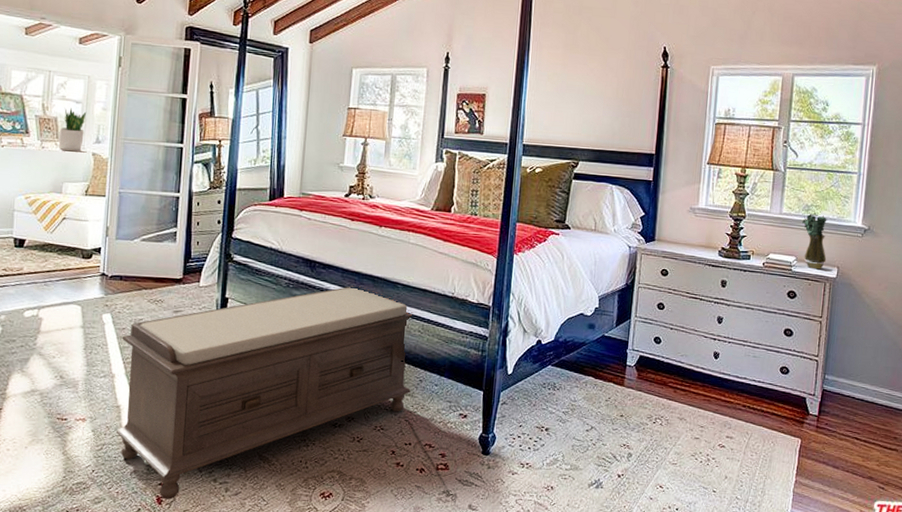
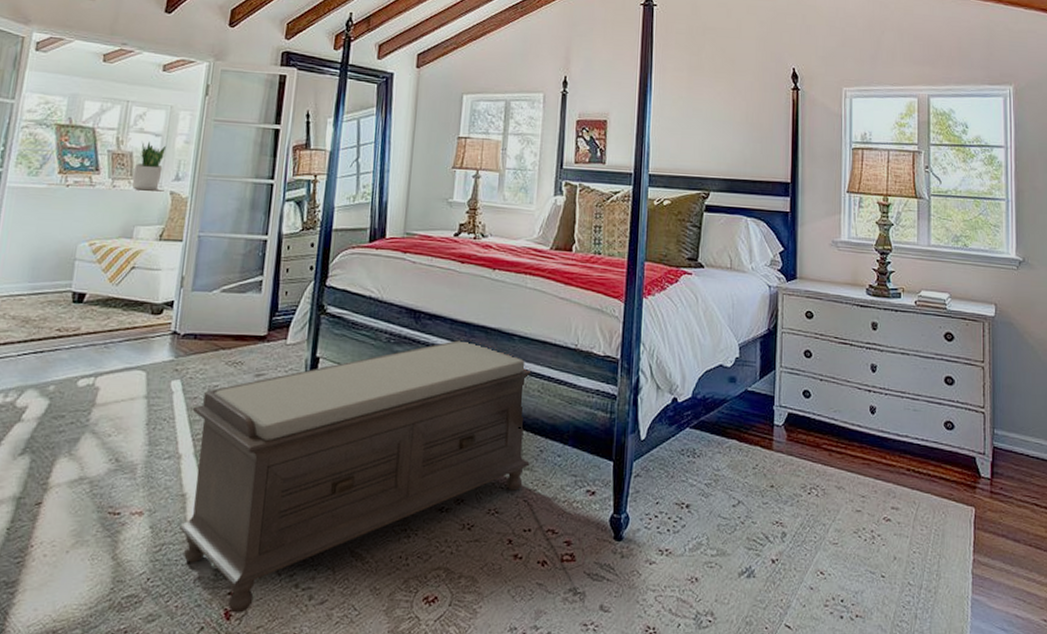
vase: present [802,212,827,270] -> none [953,243,983,308]

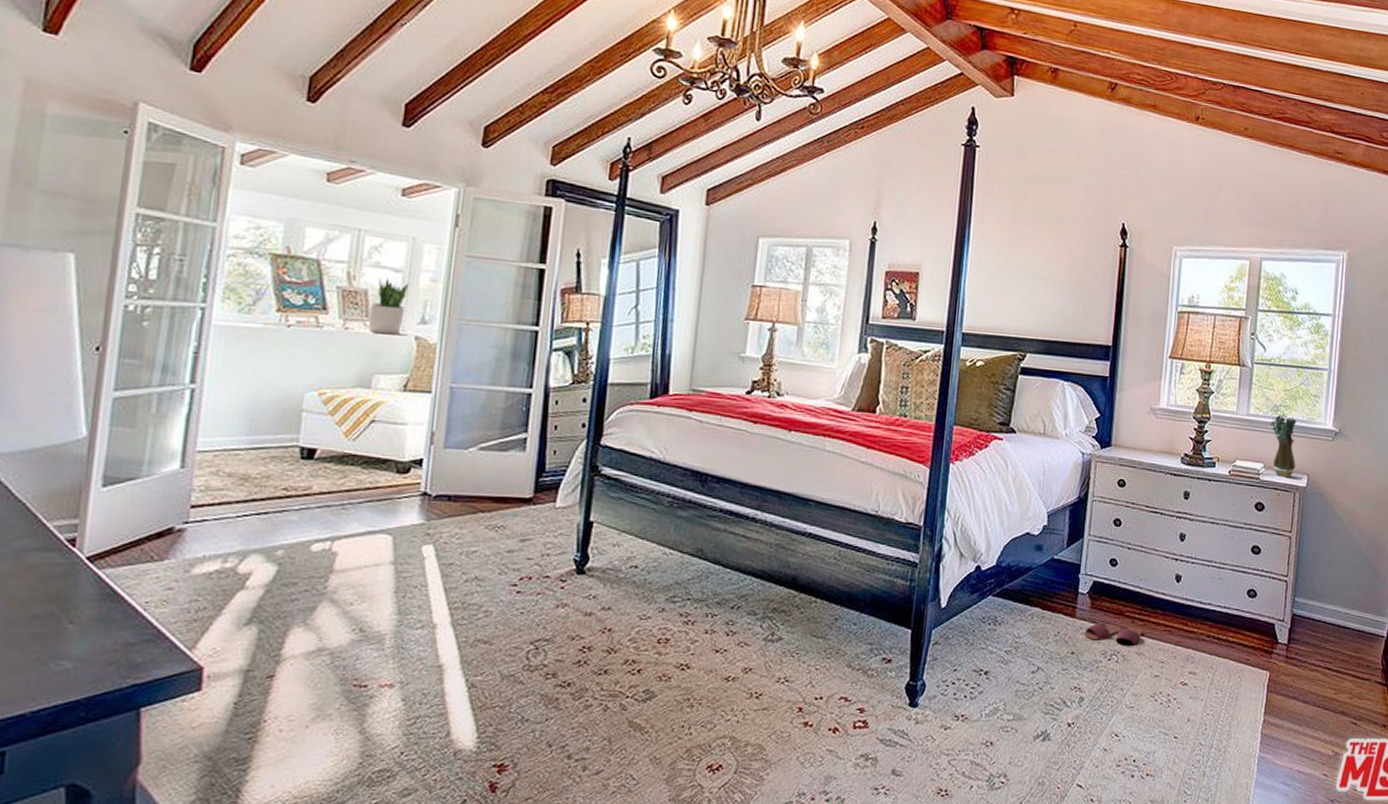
bench: present [178,339,532,613] -> none [435,504,828,785]
slippers: none [782,456,840,480] -> present [1084,623,1142,647]
vase: none [953,243,983,308] -> present [1271,413,1297,478]

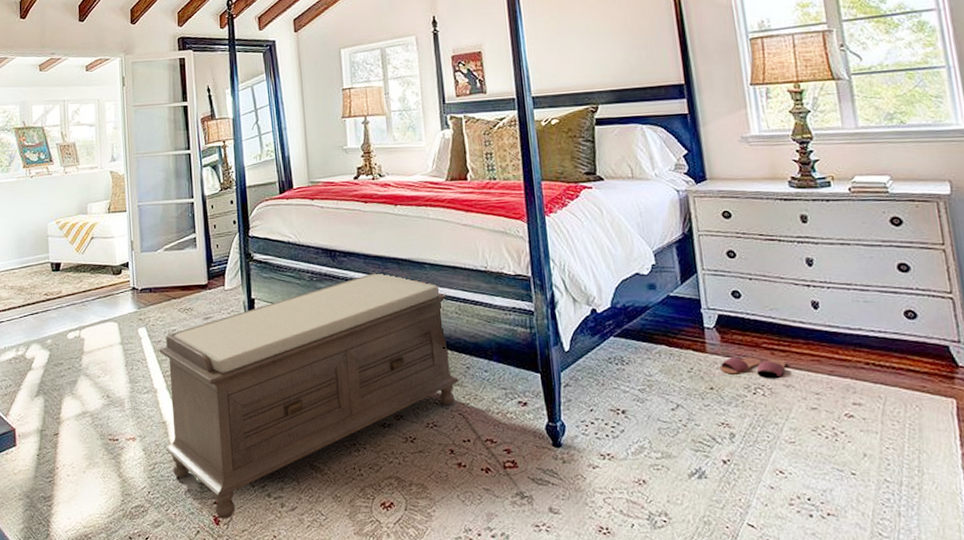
planter: present [368,277,409,335] -> none [78,131,101,173]
bench: none [435,504,828,785] -> present [158,271,459,519]
vase: present [1271,413,1297,478] -> none [887,121,932,188]

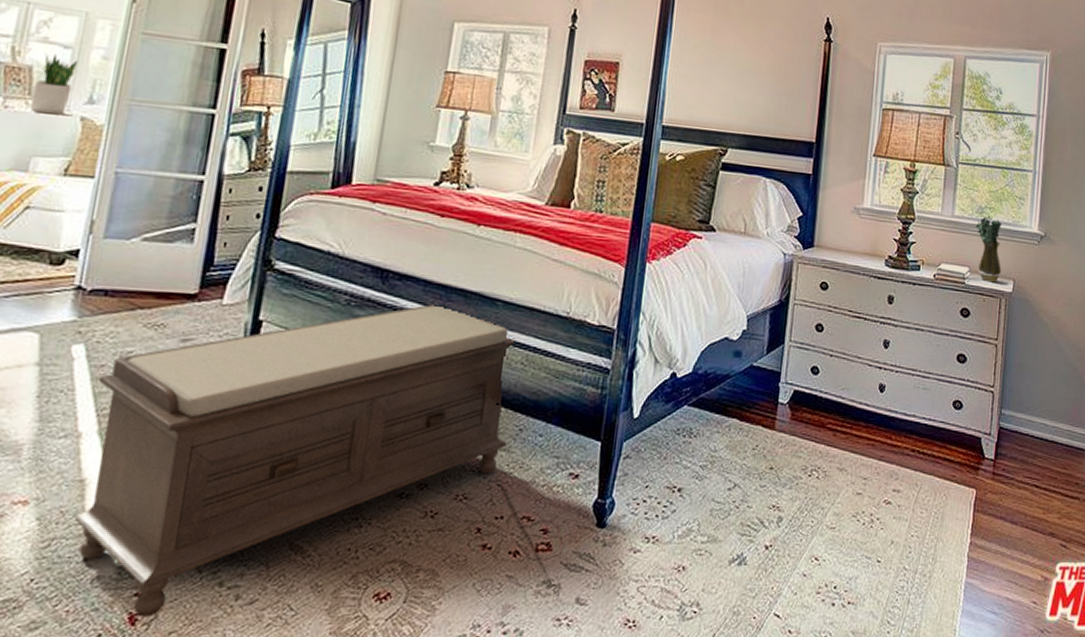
planter: none [78,131,101,173] -> present [30,53,79,115]
slippers: present [720,357,786,380] -> none [783,436,844,462]
vase: none [887,121,932,188] -> present [976,215,1002,283]

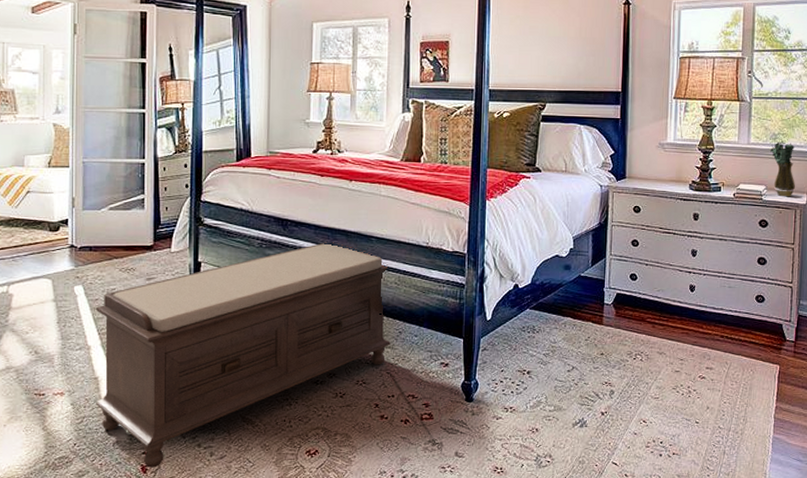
planter: present [30,53,79,115] -> none [17,79,44,124]

